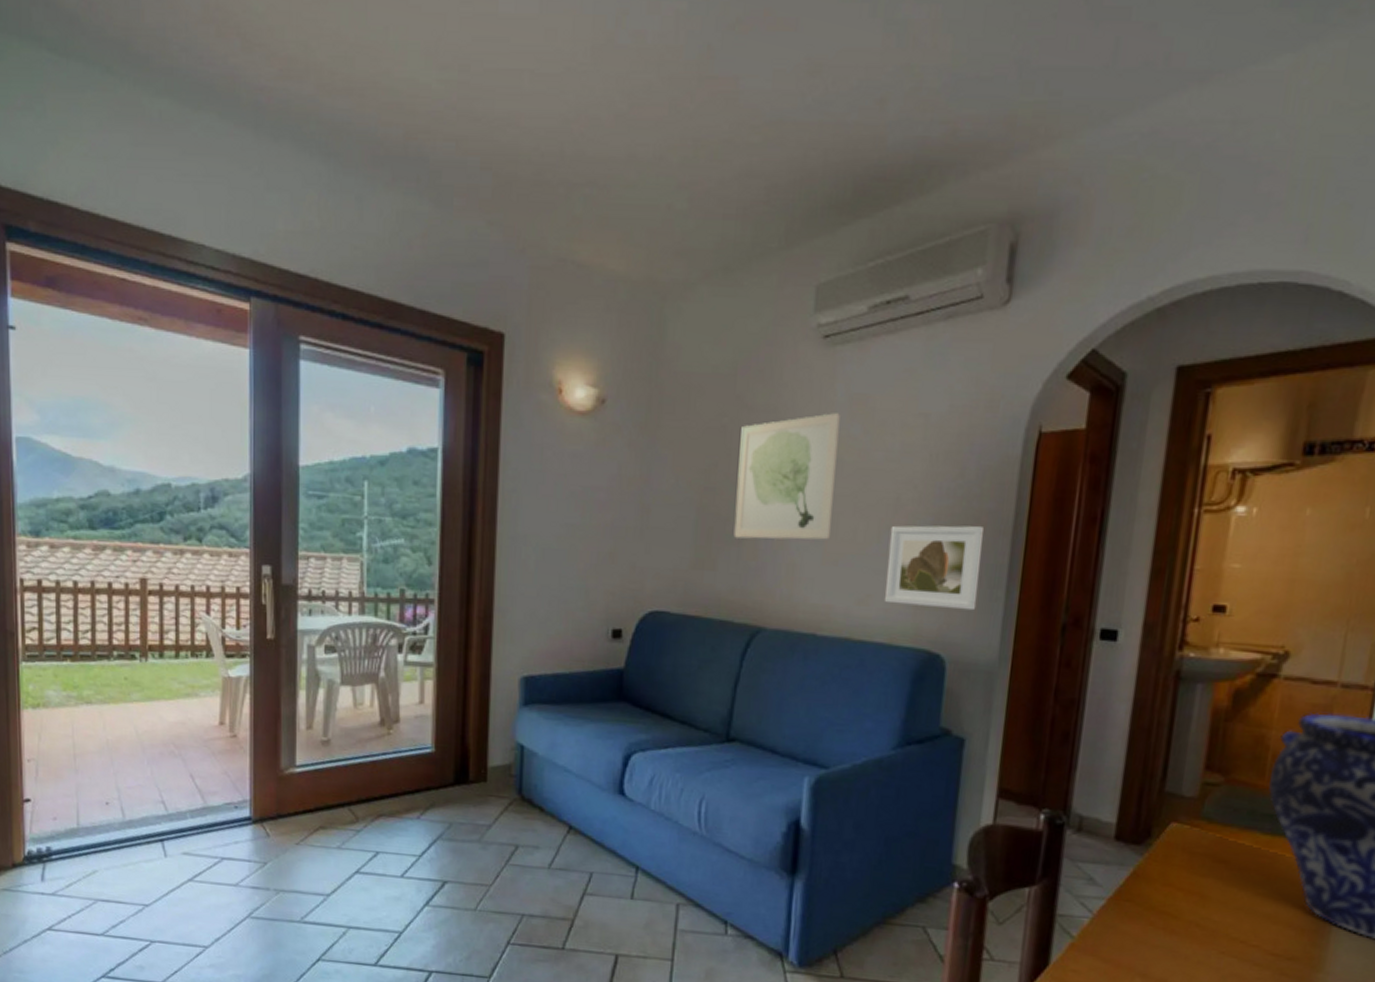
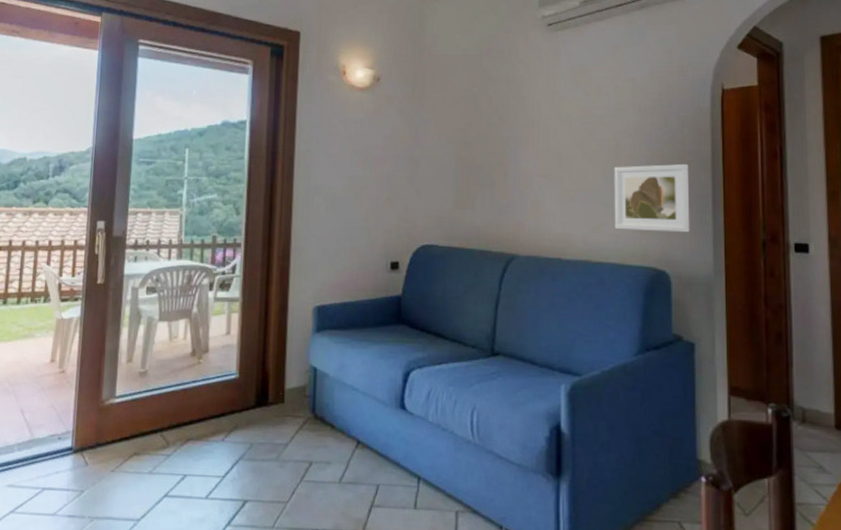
wall art: present [733,413,840,540] -> none [487,81,565,182]

